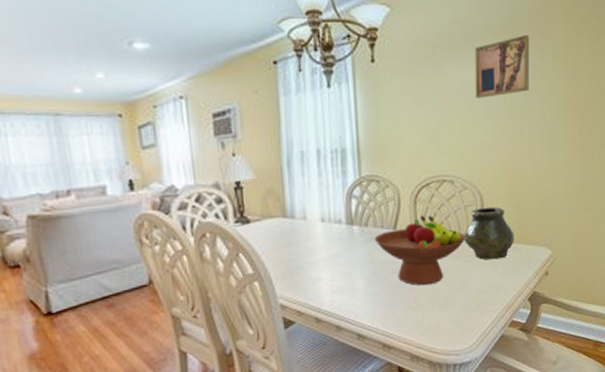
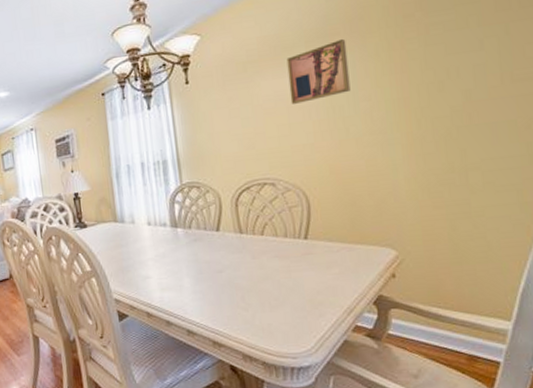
fruit bowl: present [374,215,466,286] -> none [198,217,294,285]
vase: present [465,206,514,260] -> none [292,207,350,261]

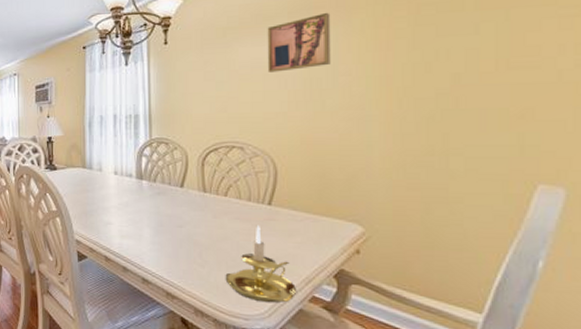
candle holder: none [269,261,339,338] -> present [225,226,296,303]

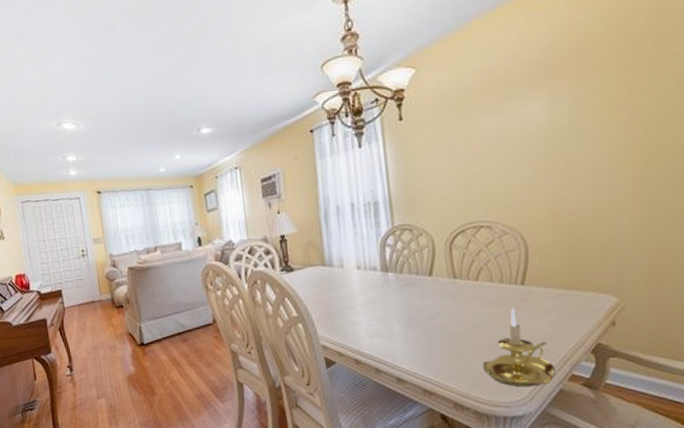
wall art: present [267,12,331,72] -> none [507,72,575,143]

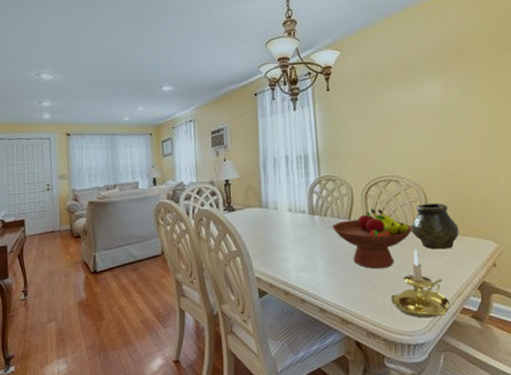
fruit bowl: none [409,261,510,333] -> present [332,208,413,269]
vase: none [508,251,568,307] -> present [411,203,459,250]

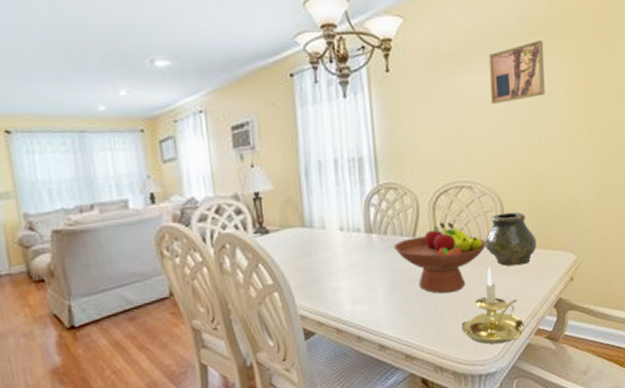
wall art: none [411,63,462,114] -> present [489,39,545,104]

